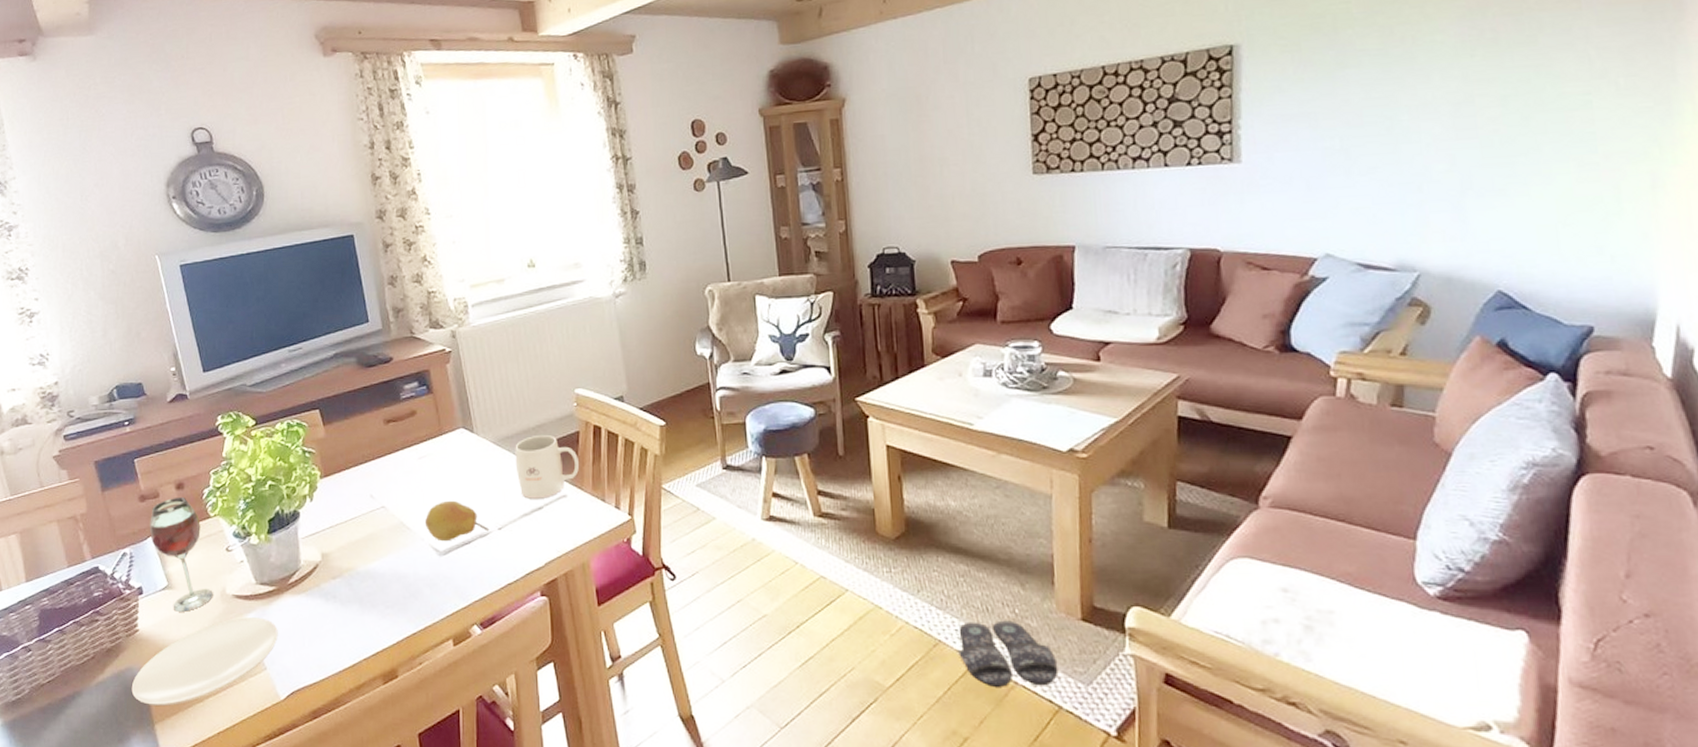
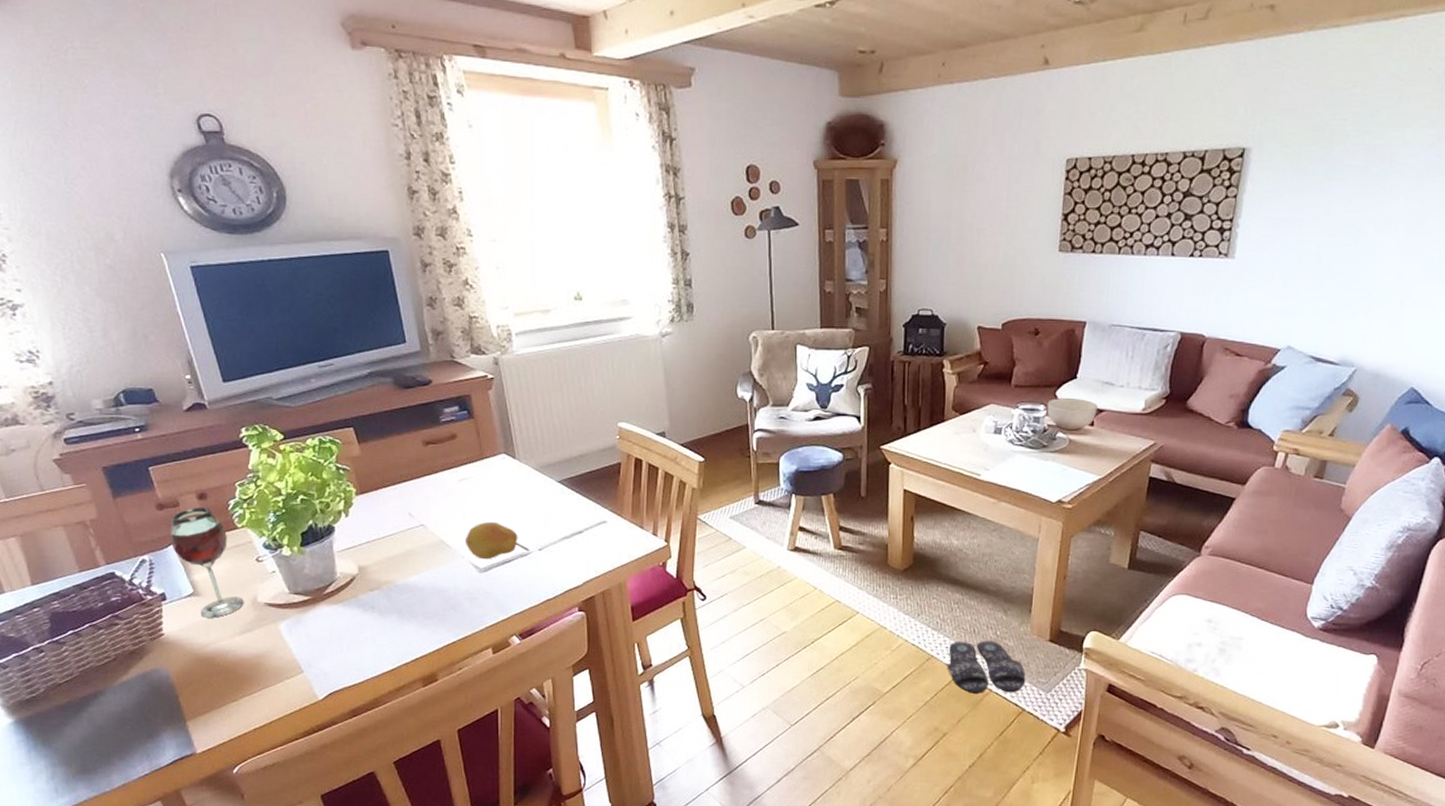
plate: present [131,617,278,707] -> none [159,624,315,705]
mug: present [515,434,580,499] -> none [557,464,620,524]
bowl: none [1041,331,1102,368] -> present [1047,398,1098,431]

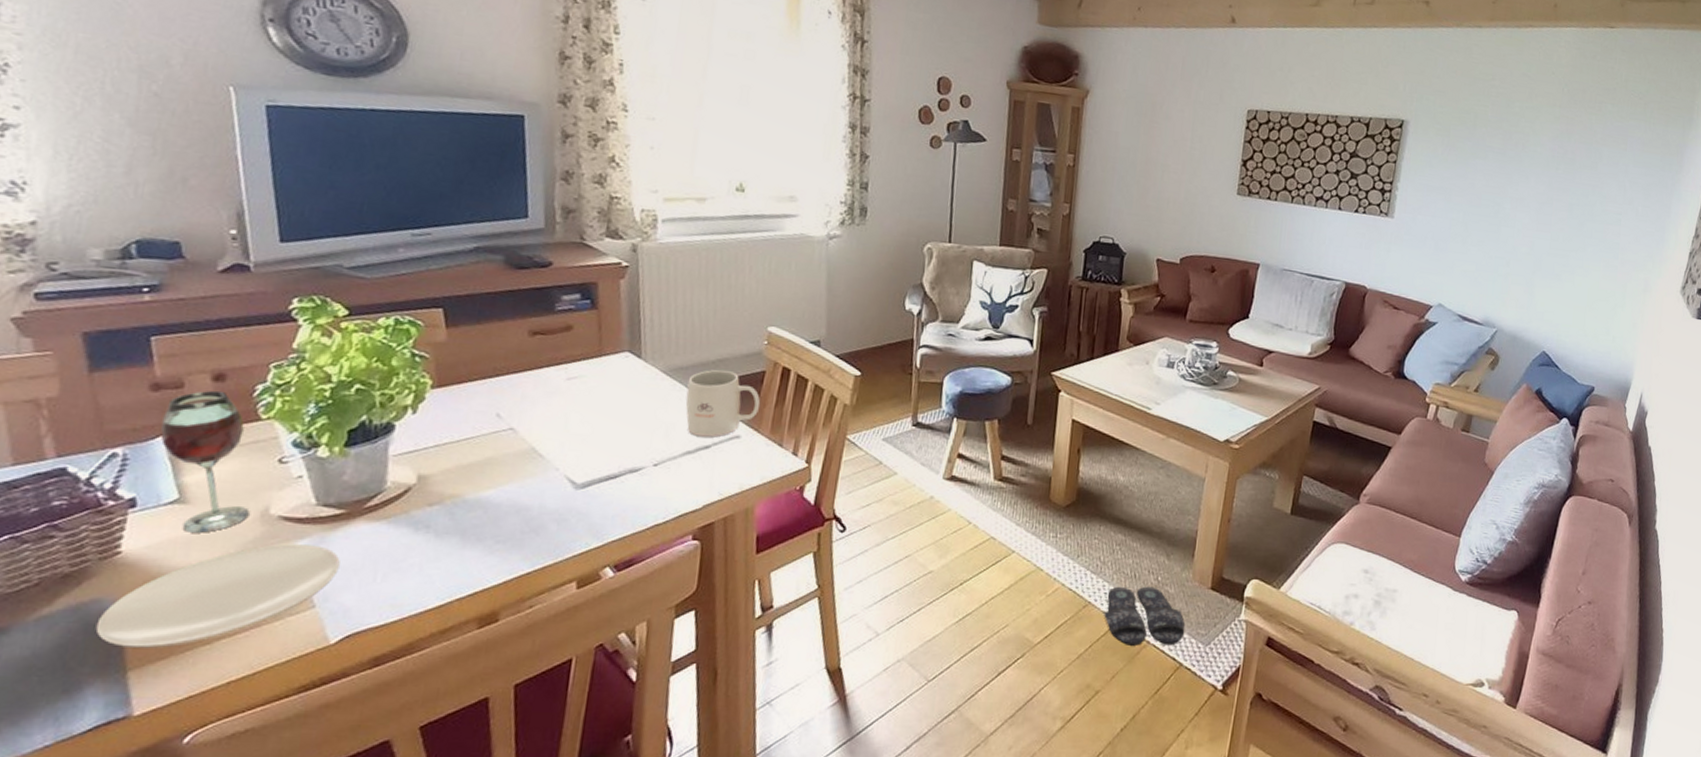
plate: none [159,624,315,705] -> present [95,544,340,649]
fruit: present [464,521,530,560] -> none [562,429,643,474]
mug: none [557,464,620,524] -> present [685,369,761,438]
bowl: present [1047,398,1098,431] -> none [1219,336,1267,370]

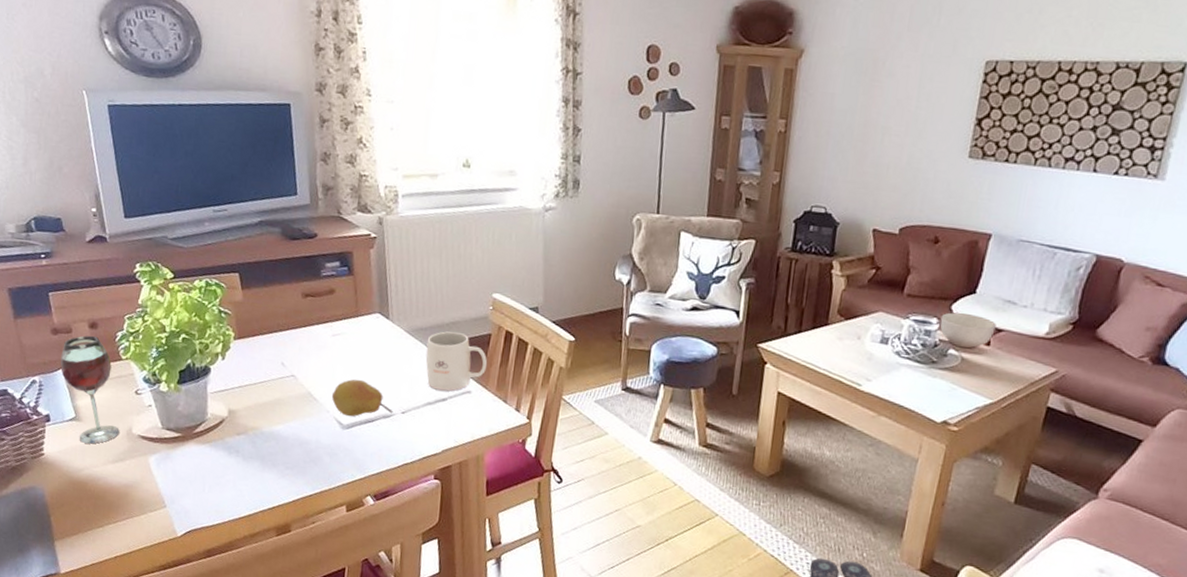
plate: present [95,544,340,649] -> none [34,457,180,527]
fruit: none [562,429,643,474] -> present [331,379,393,417]
bowl: none [1219,336,1267,370] -> present [940,312,996,349]

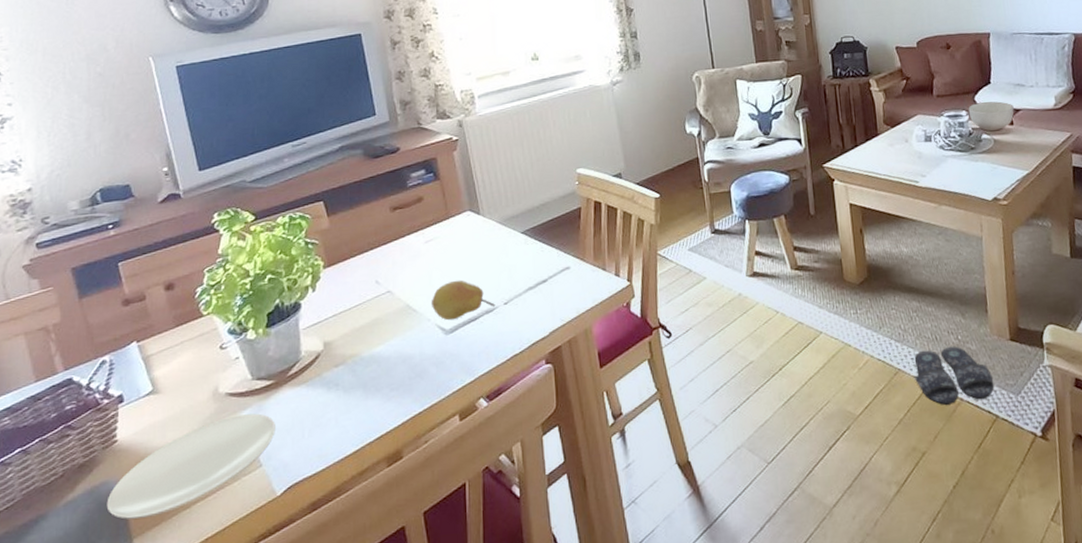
plate: none [34,457,180,527] -> present [106,413,275,520]
wineglass: present [59,335,120,444] -> none [133,297,204,417]
mug: present [425,331,488,392] -> none [520,212,582,273]

